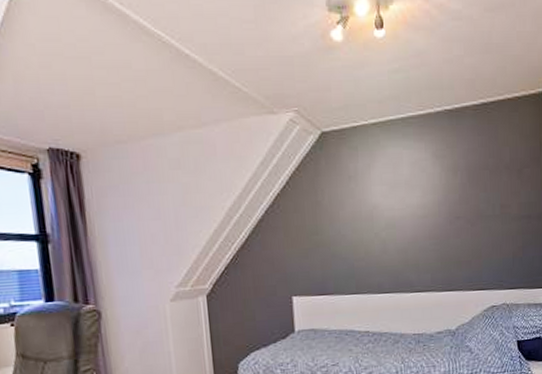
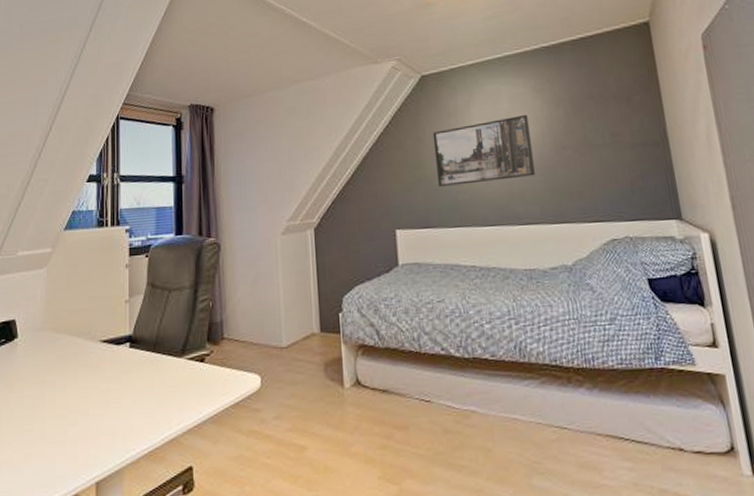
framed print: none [331,181,429,253] -> present [432,114,535,187]

